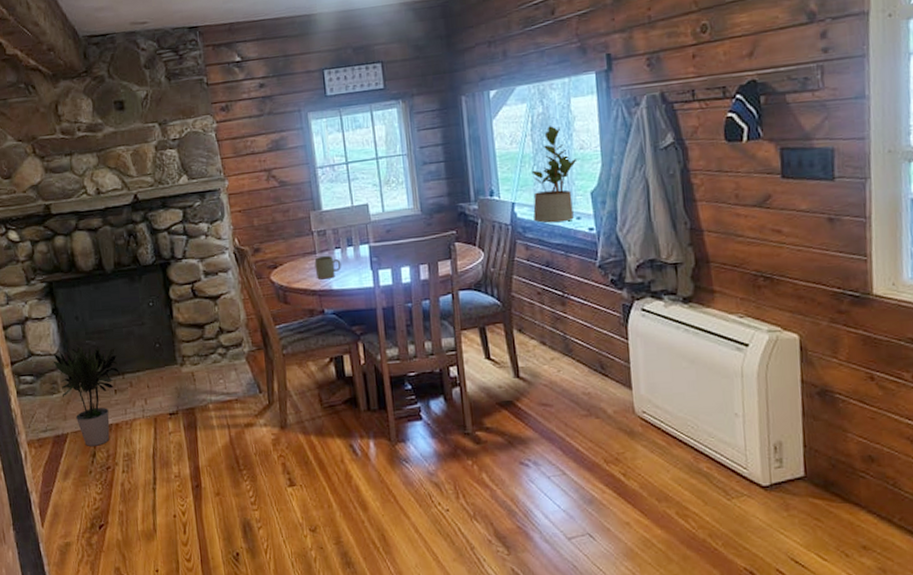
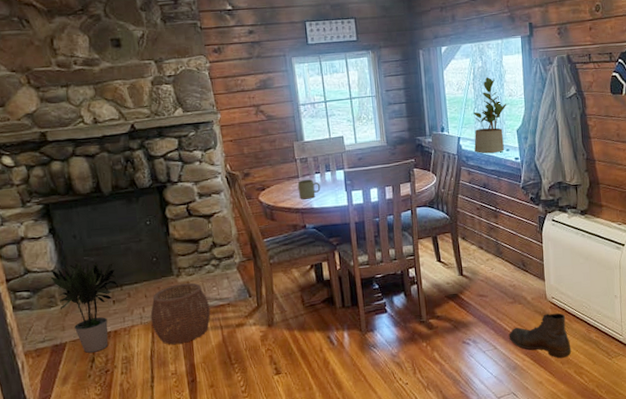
woven basket: none [153,373,217,444] -> present [150,282,211,345]
boot: none [582,432,672,494] -> present [508,313,572,358]

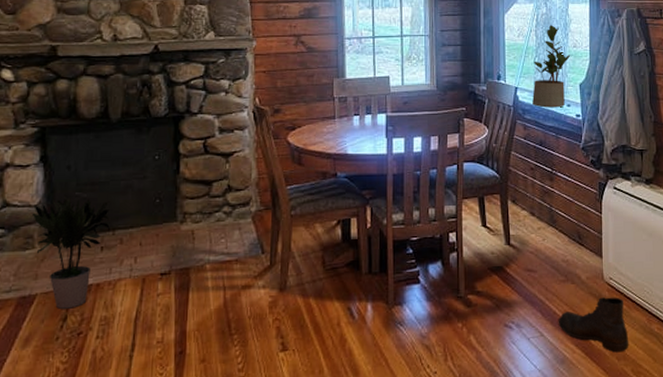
woven basket: present [150,282,211,345] -> none [142,232,215,306]
mug: present [297,179,321,200] -> none [332,121,358,144]

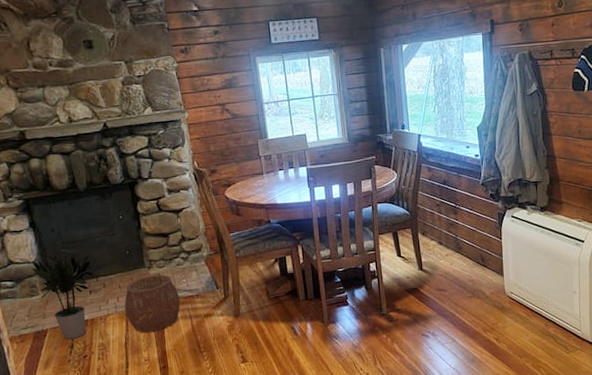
woven basket: none [142,232,215,306] -> present [124,274,181,333]
potted plant: present [532,25,571,108] -> none [433,75,468,151]
boot: present [558,297,629,353] -> none [467,307,530,352]

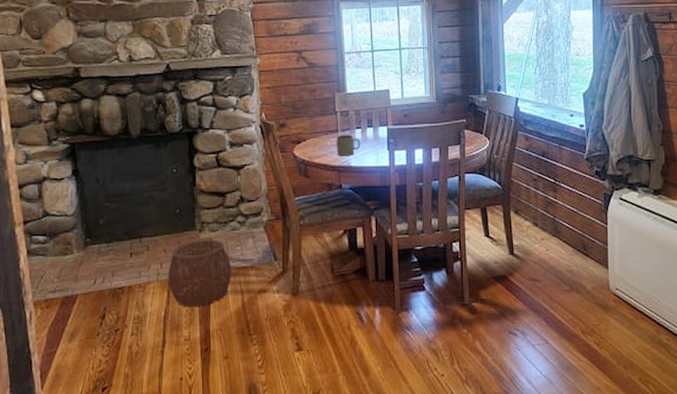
potted plant: present [31,254,94,339] -> none [68,207,137,308]
mug: none [262,175,284,195] -> present [336,134,361,156]

